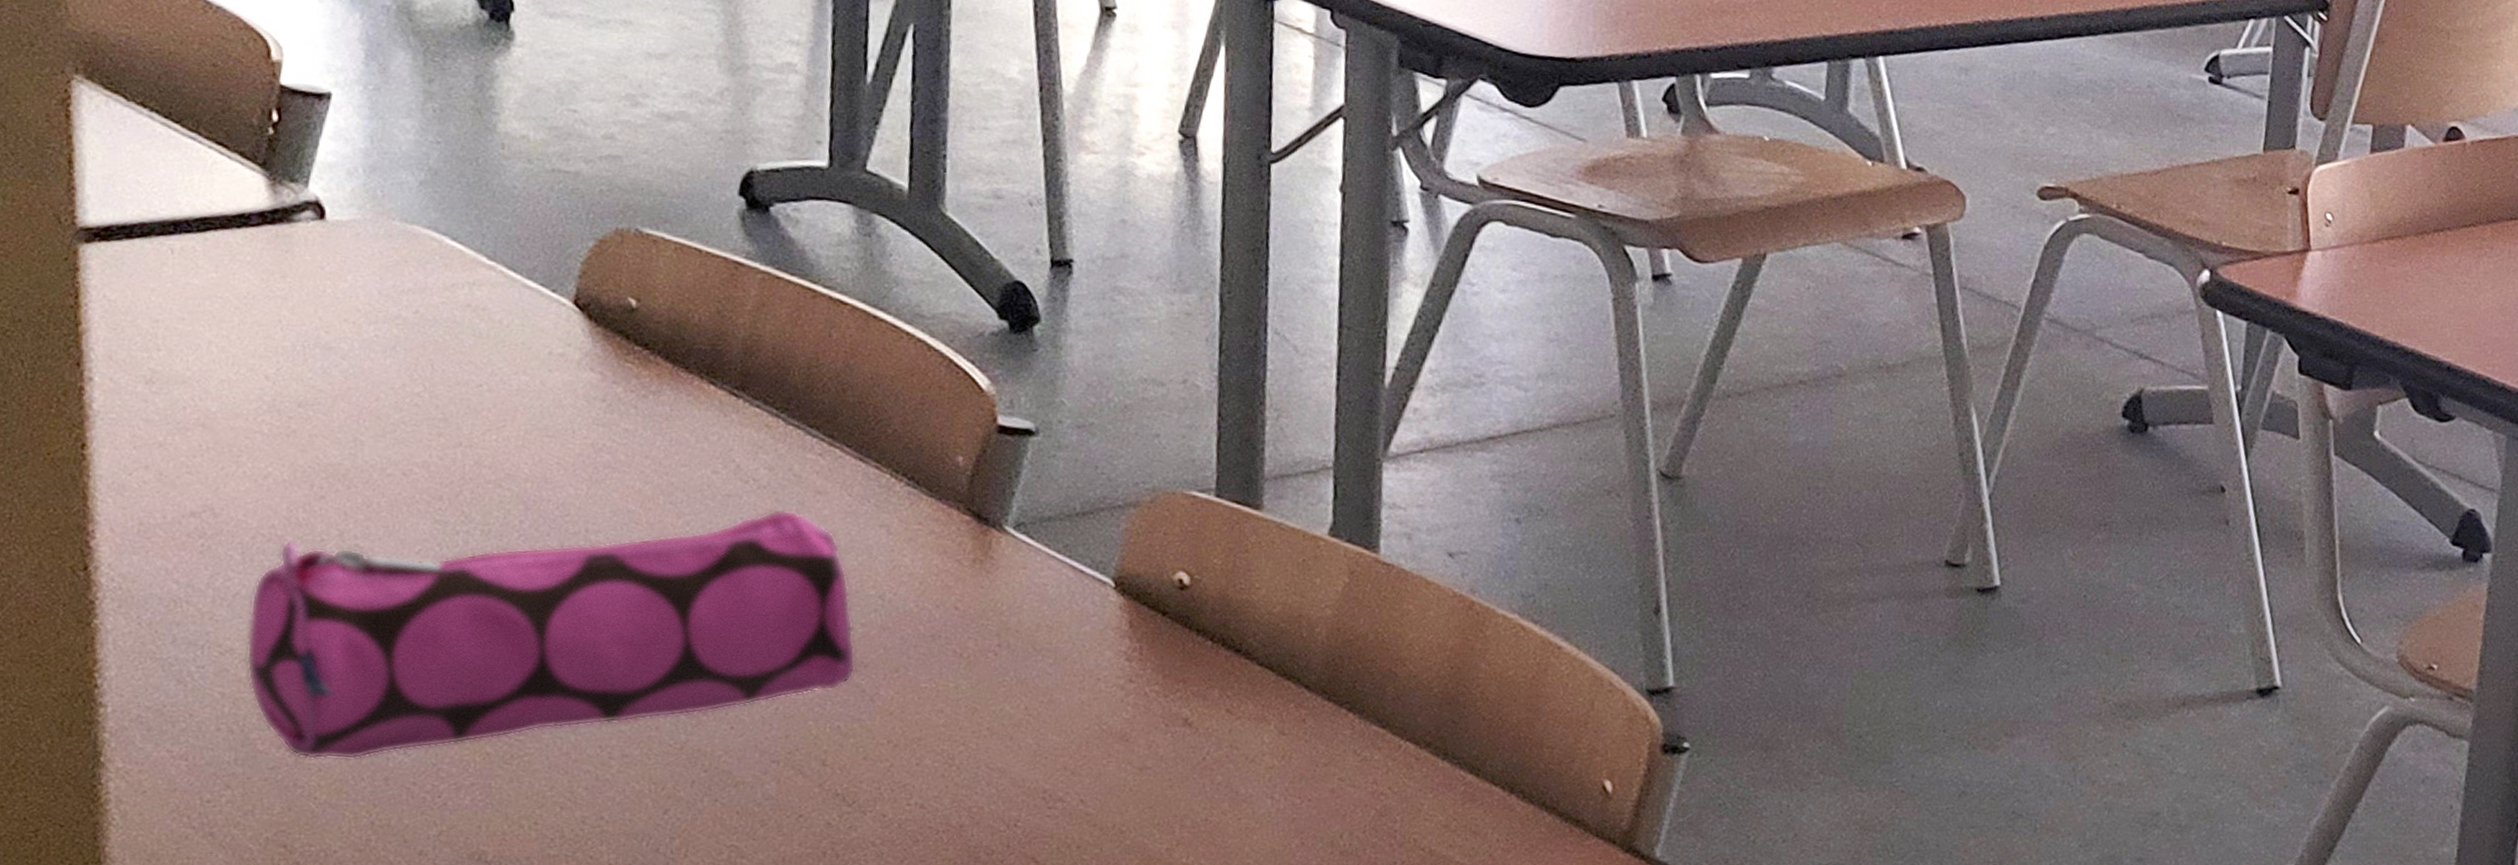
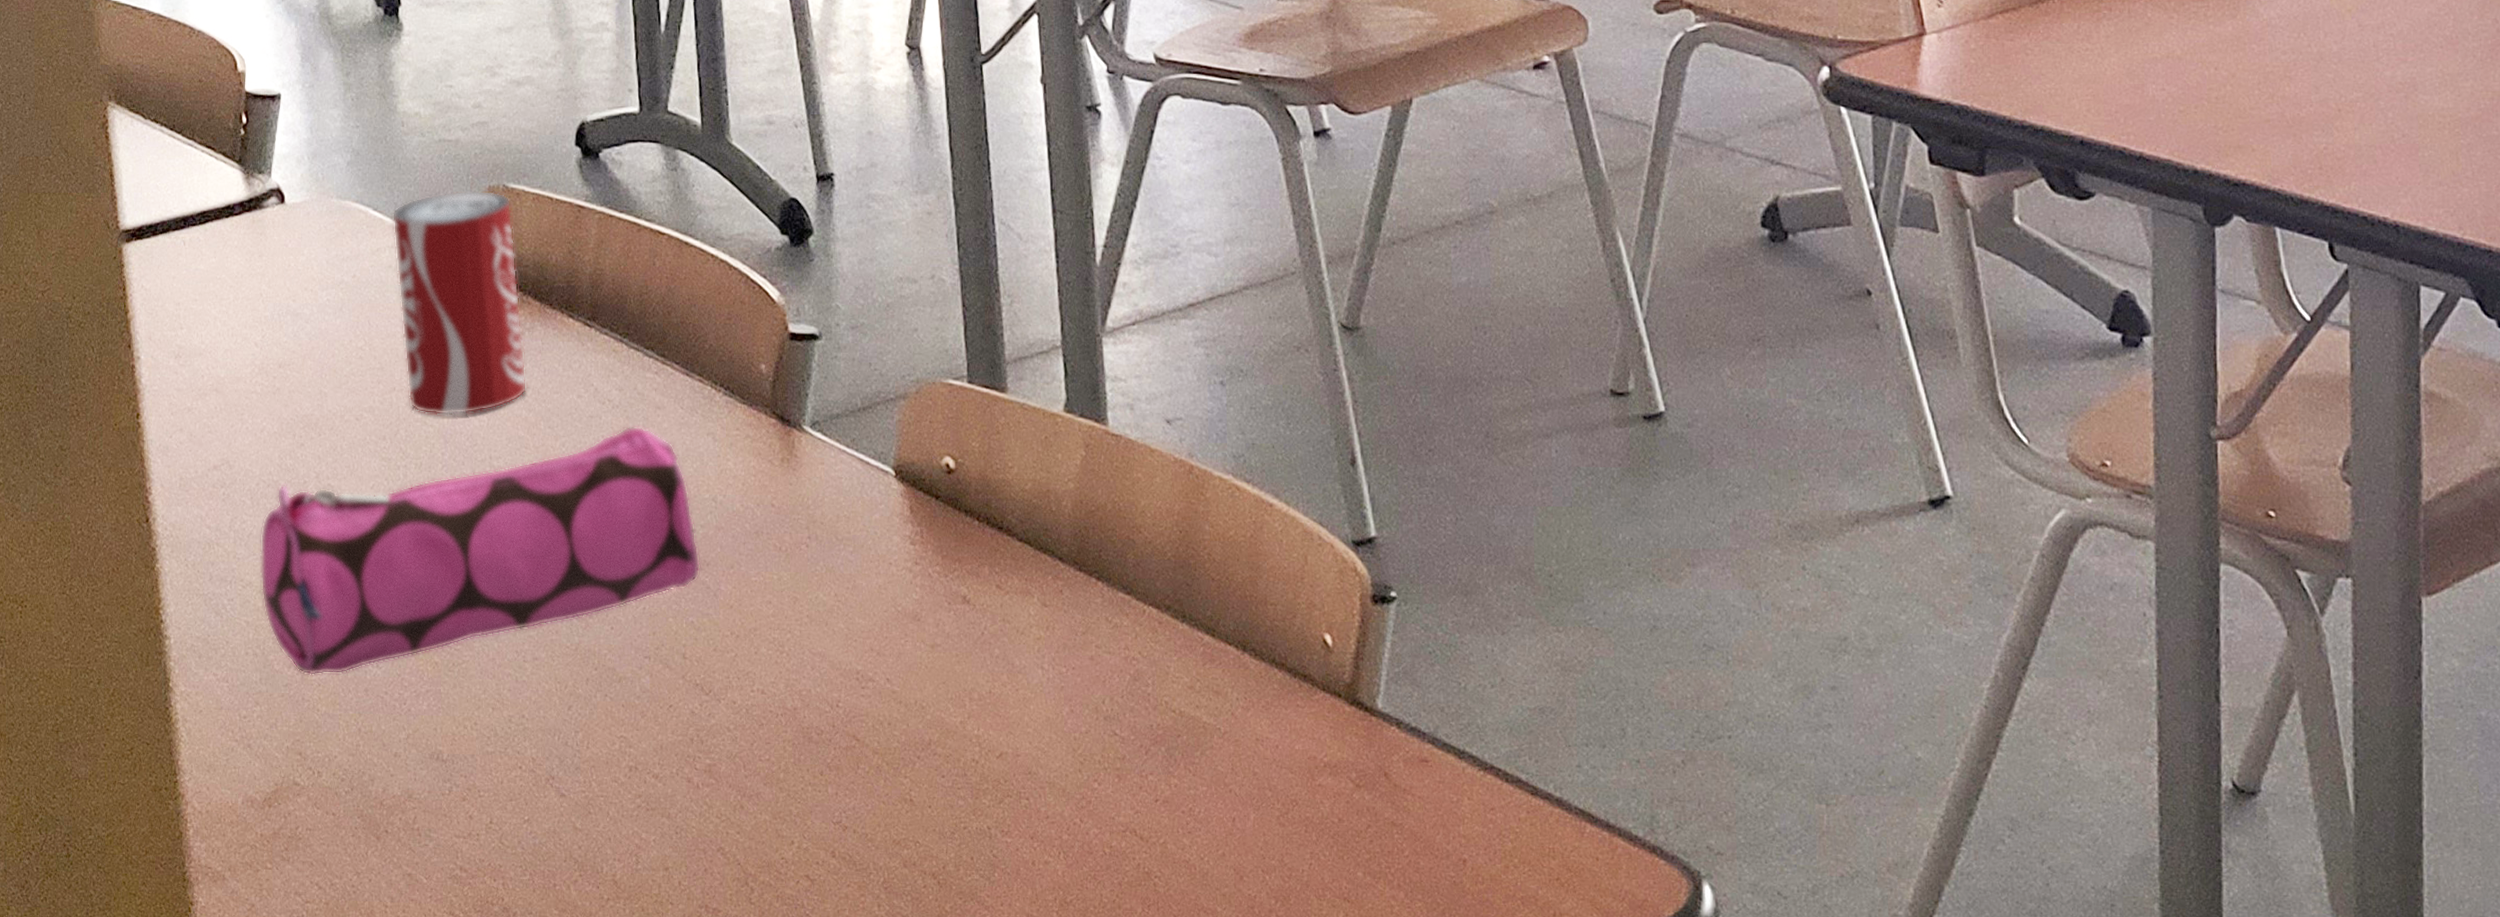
beverage can: none [476,229,646,481] -> present [392,190,527,416]

